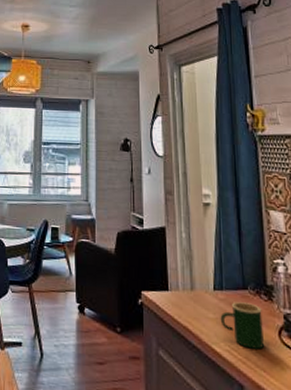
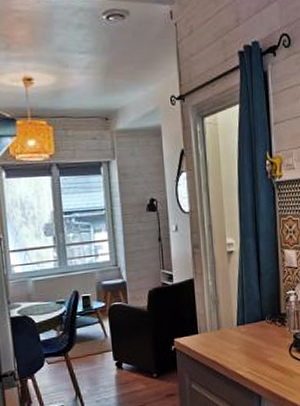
mug: present [220,302,264,349] -> none [242,330,277,367]

